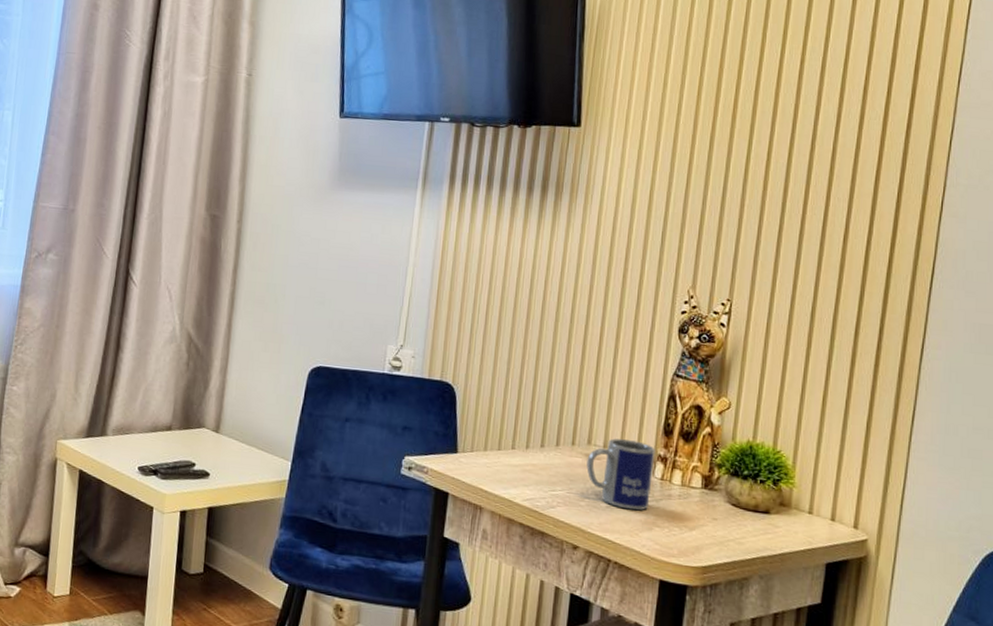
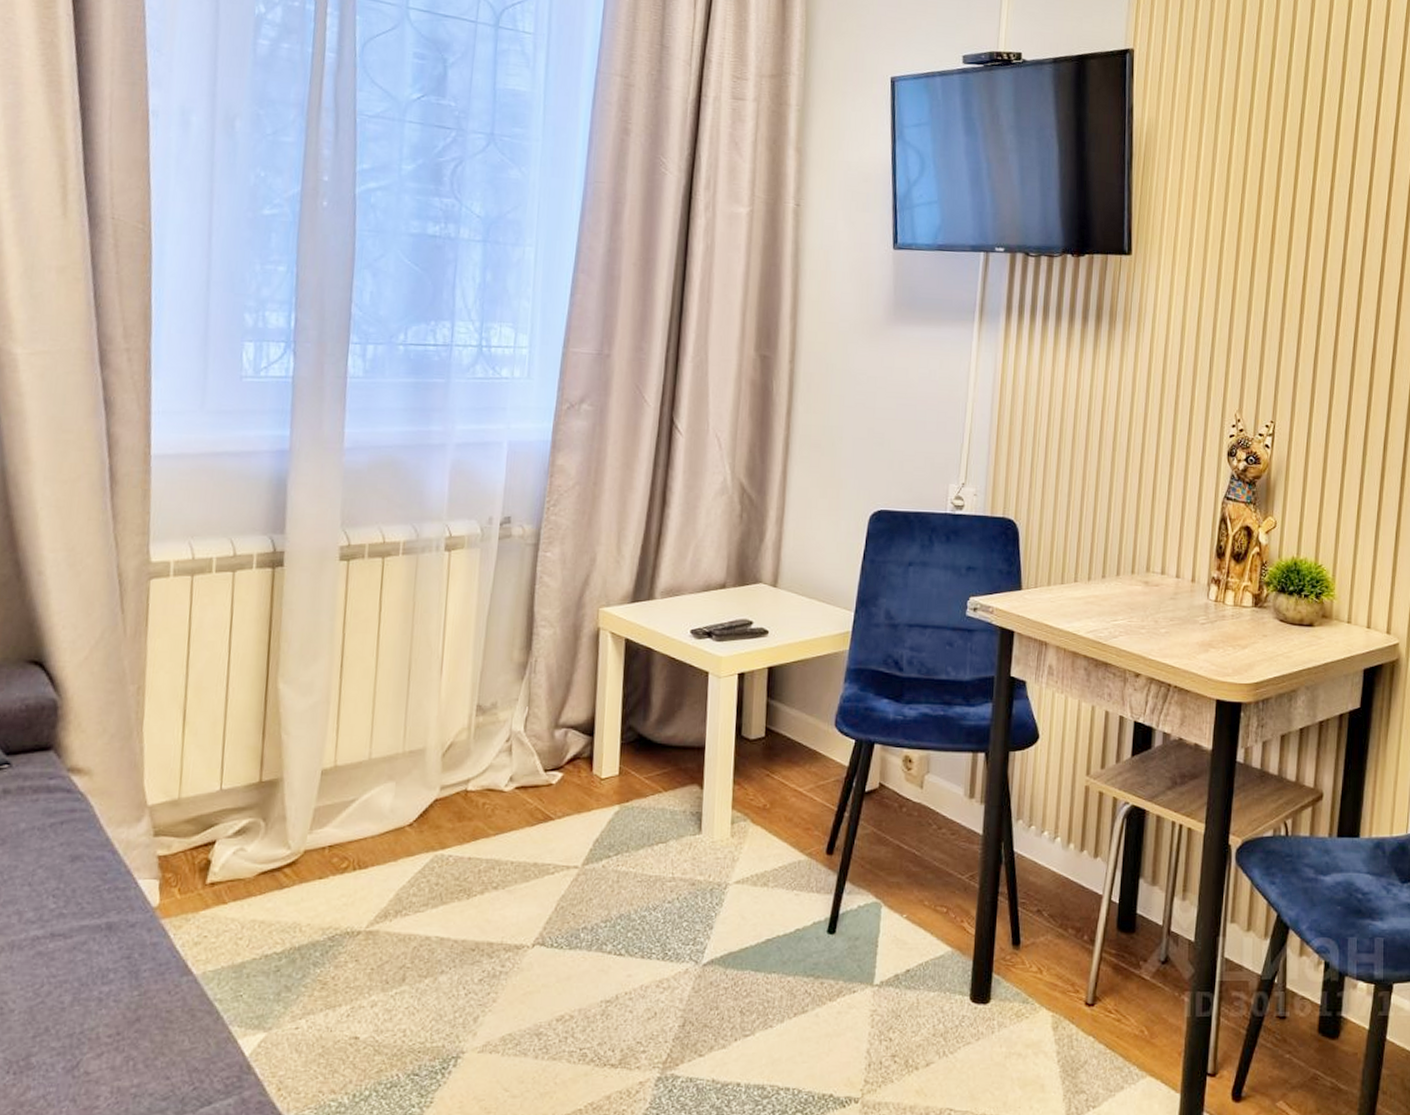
mug: present [586,438,655,511] -> none [1146,564,1209,634]

